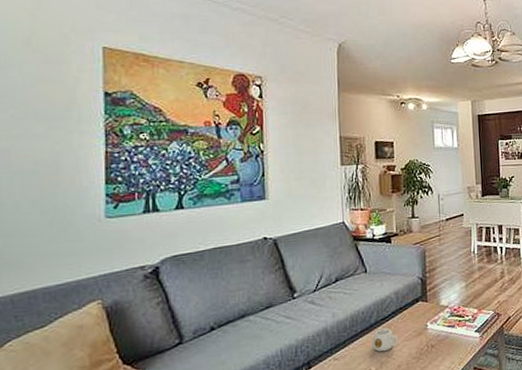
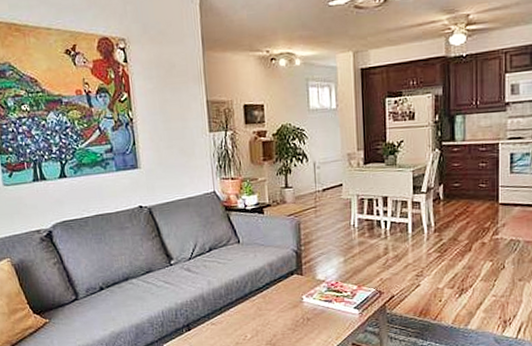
mug: present [373,328,398,352] -> none [248,298,273,321]

